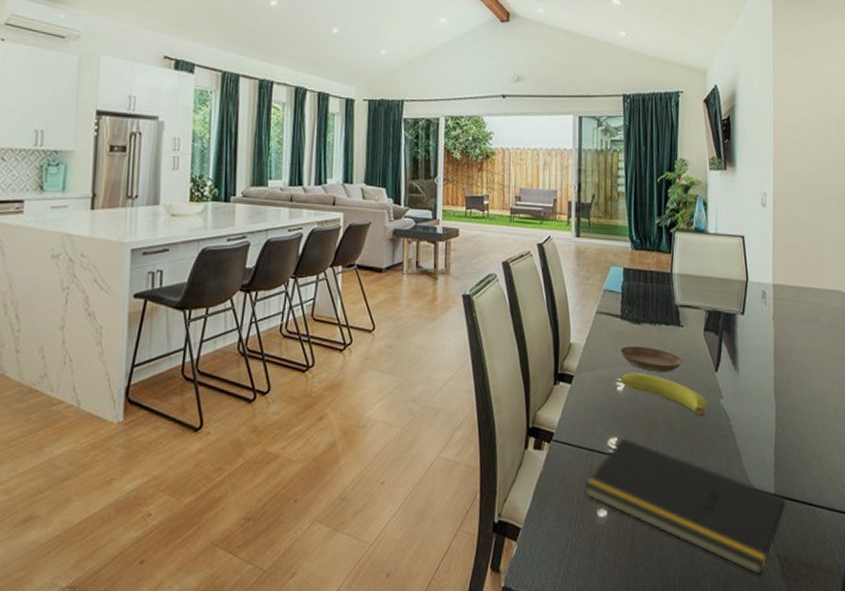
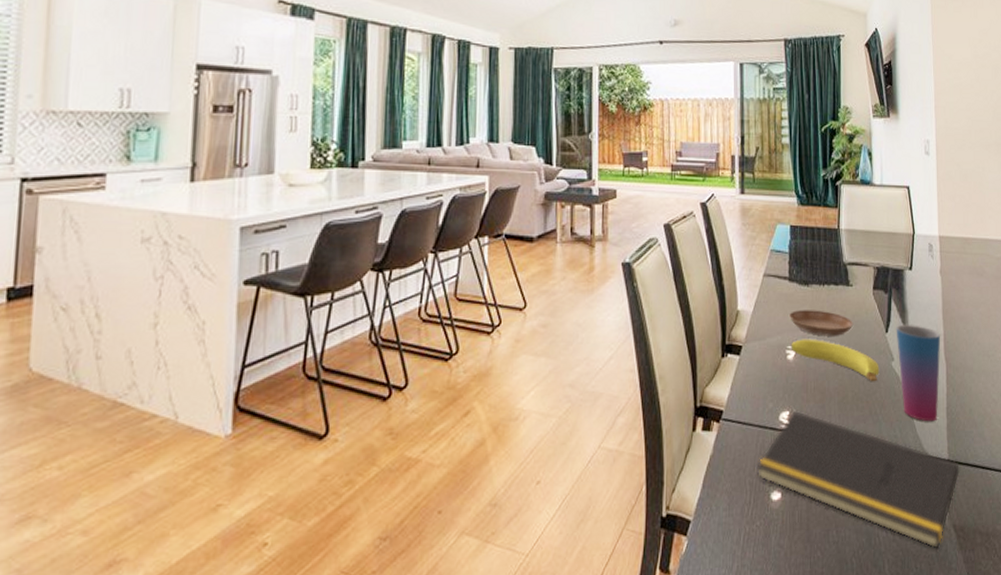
cup: none [725,365,771,458] -> present [896,324,941,422]

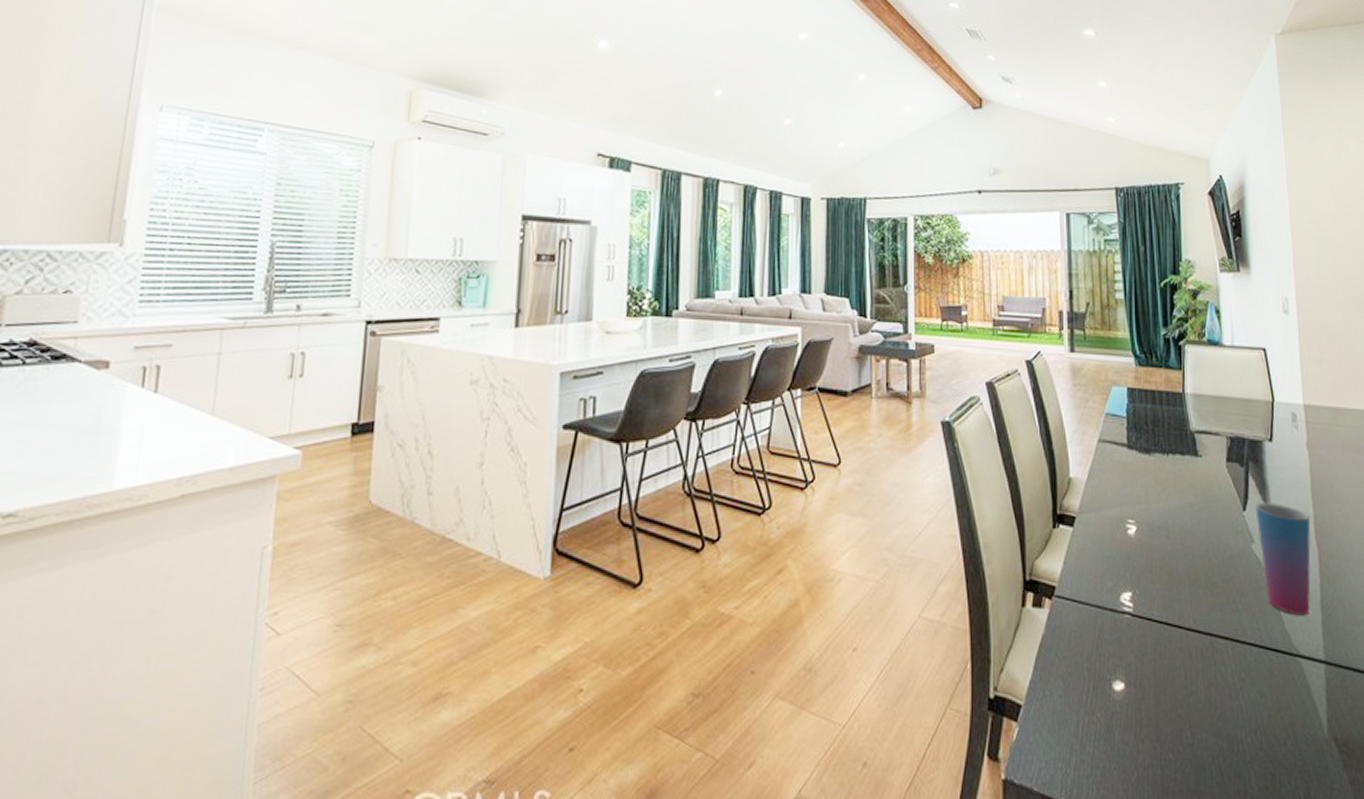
notepad: present [756,410,961,550] -> none [1095,591,1341,764]
saucer: present [788,310,854,337] -> none [1128,481,1205,512]
fruit: present [791,338,880,382] -> none [1131,512,1237,566]

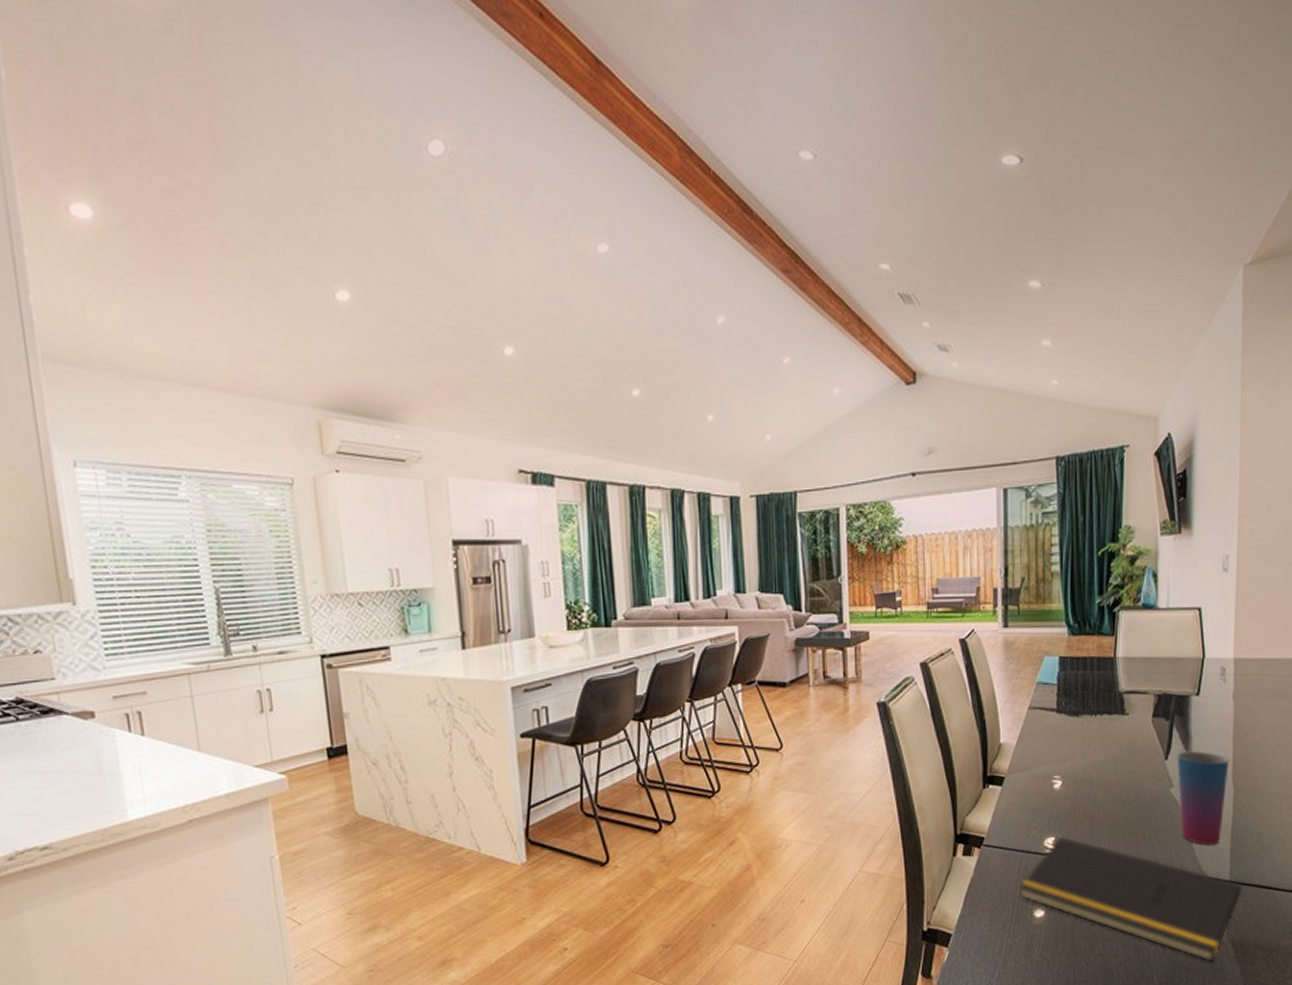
notepad: none [1095,591,1341,764] -> present [1019,835,1244,963]

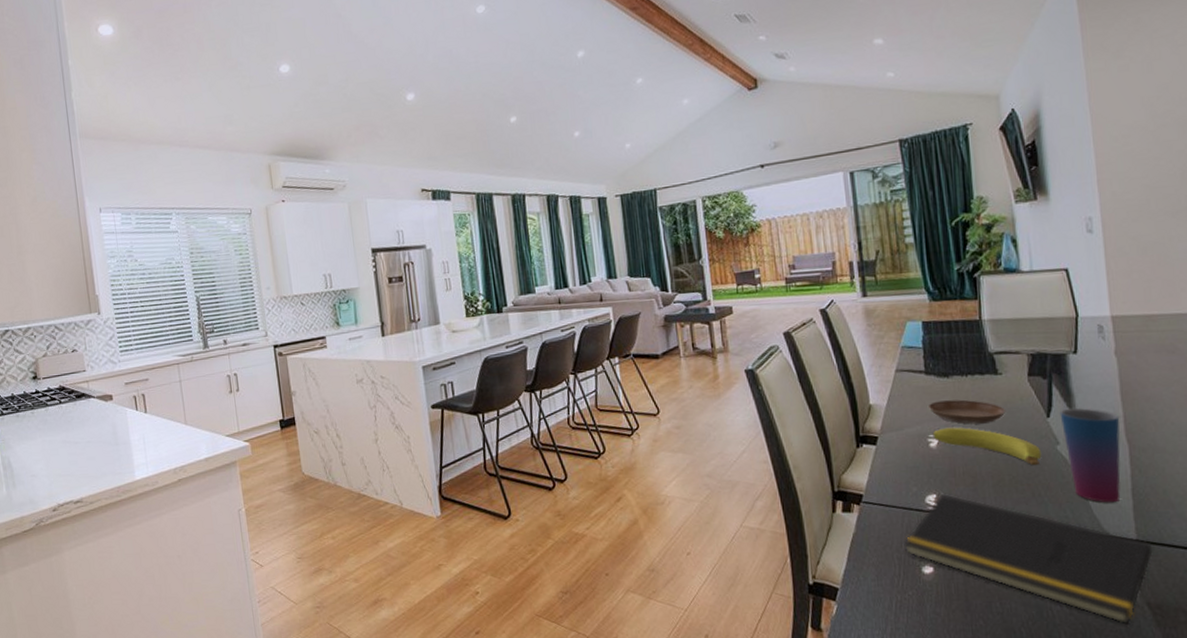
saucer: none [1055,740,1129,766] -> present [927,399,1006,425]
fruit: none [1057,768,1156,808] -> present [932,427,1042,466]

